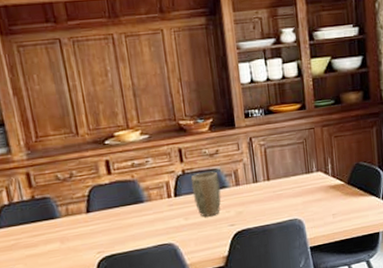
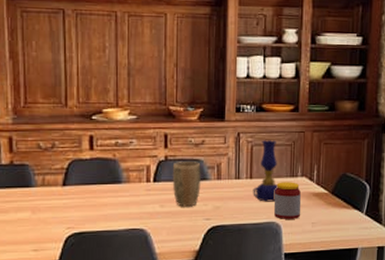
oil lamp: none [271,140,295,201] -> present [253,140,278,202]
jar: none [293,178,320,215] -> present [274,182,301,219]

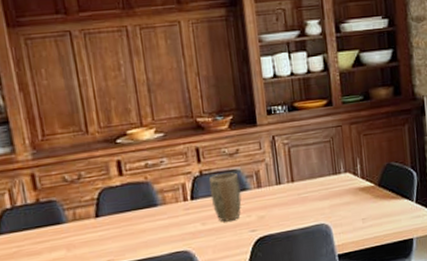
oil lamp: present [253,140,278,202] -> none [296,138,322,205]
jar: present [274,182,301,219] -> none [319,179,349,220]

